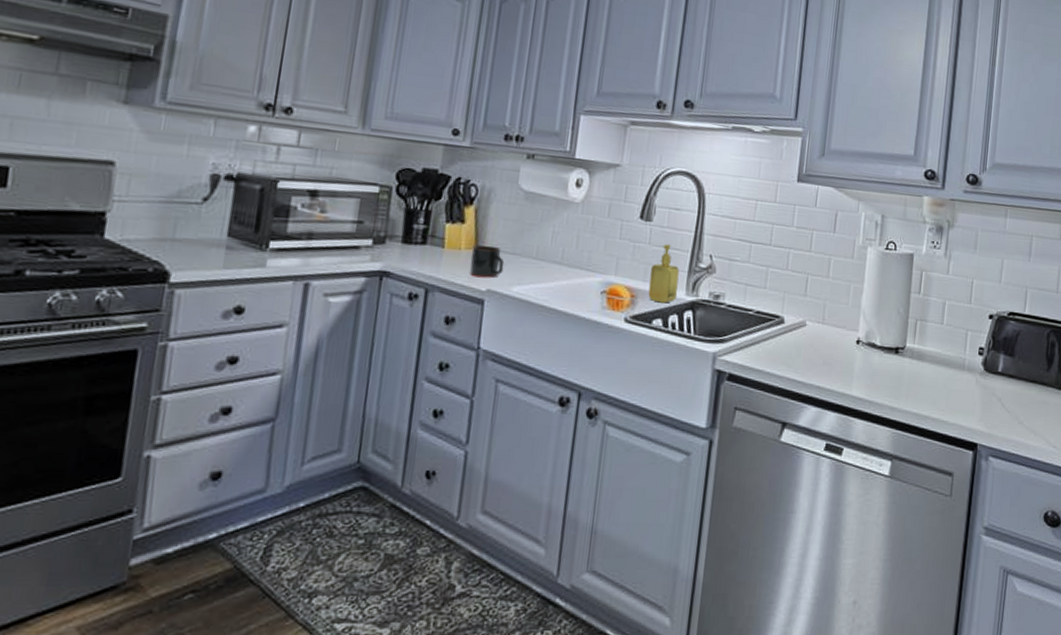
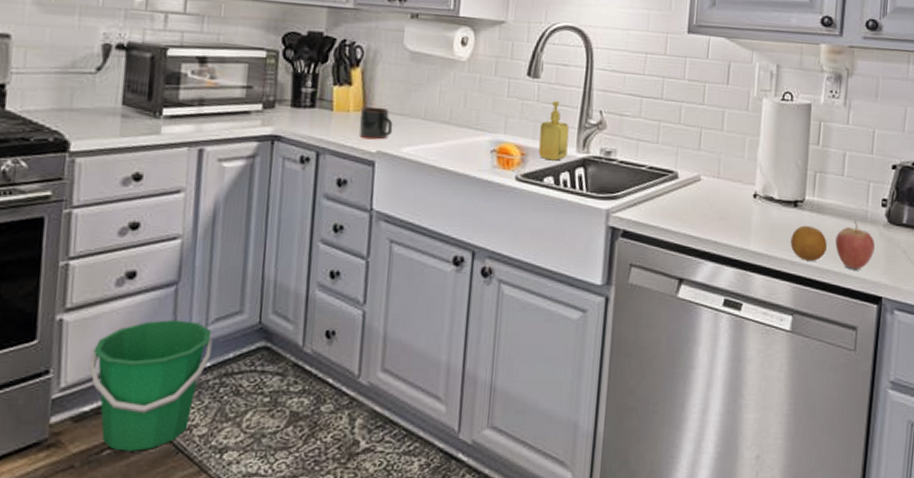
bucket: none [175,458,308,596] -> present [88,320,213,451]
fruit: none [891,372,927,407] -> present [790,225,828,261]
fruit: none [934,367,972,416] -> present [835,219,876,269]

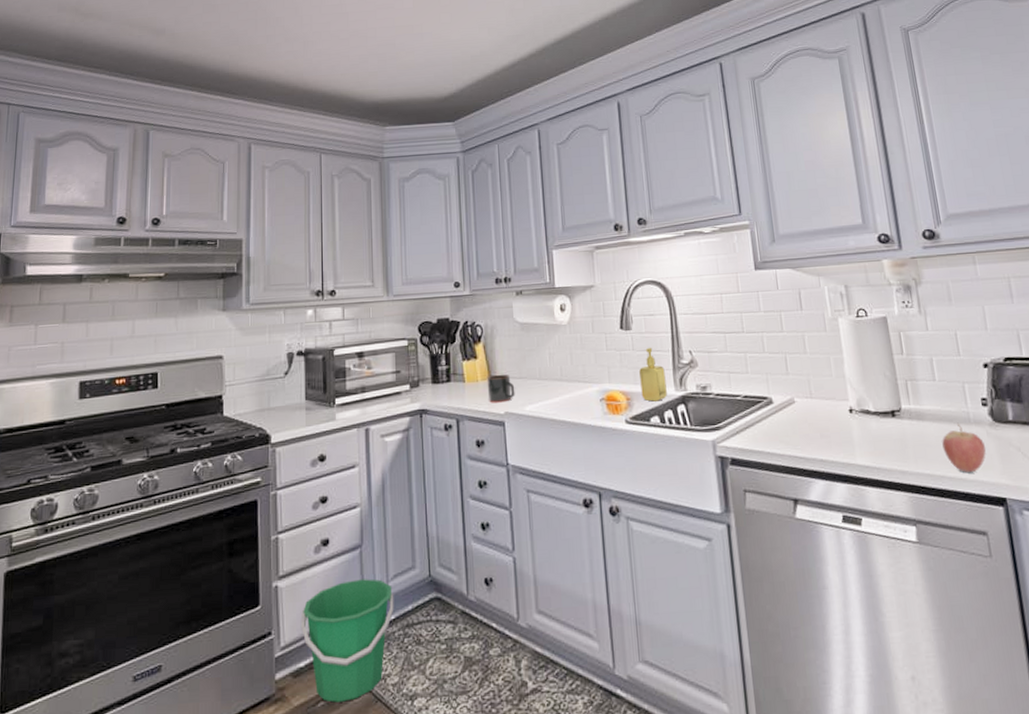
fruit: present [790,225,828,261] -> none [896,433,936,469]

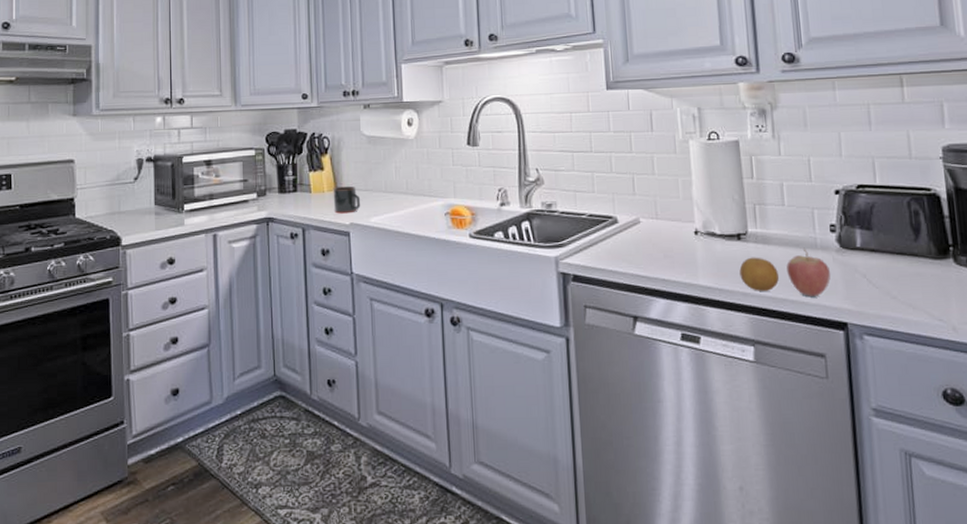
bucket: present [300,579,394,702] -> none [151,376,240,487]
soap dispenser: present [639,347,667,402] -> none [485,163,512,217]
fruit: none [896,433,936,469] -> present [739,257,780,291]

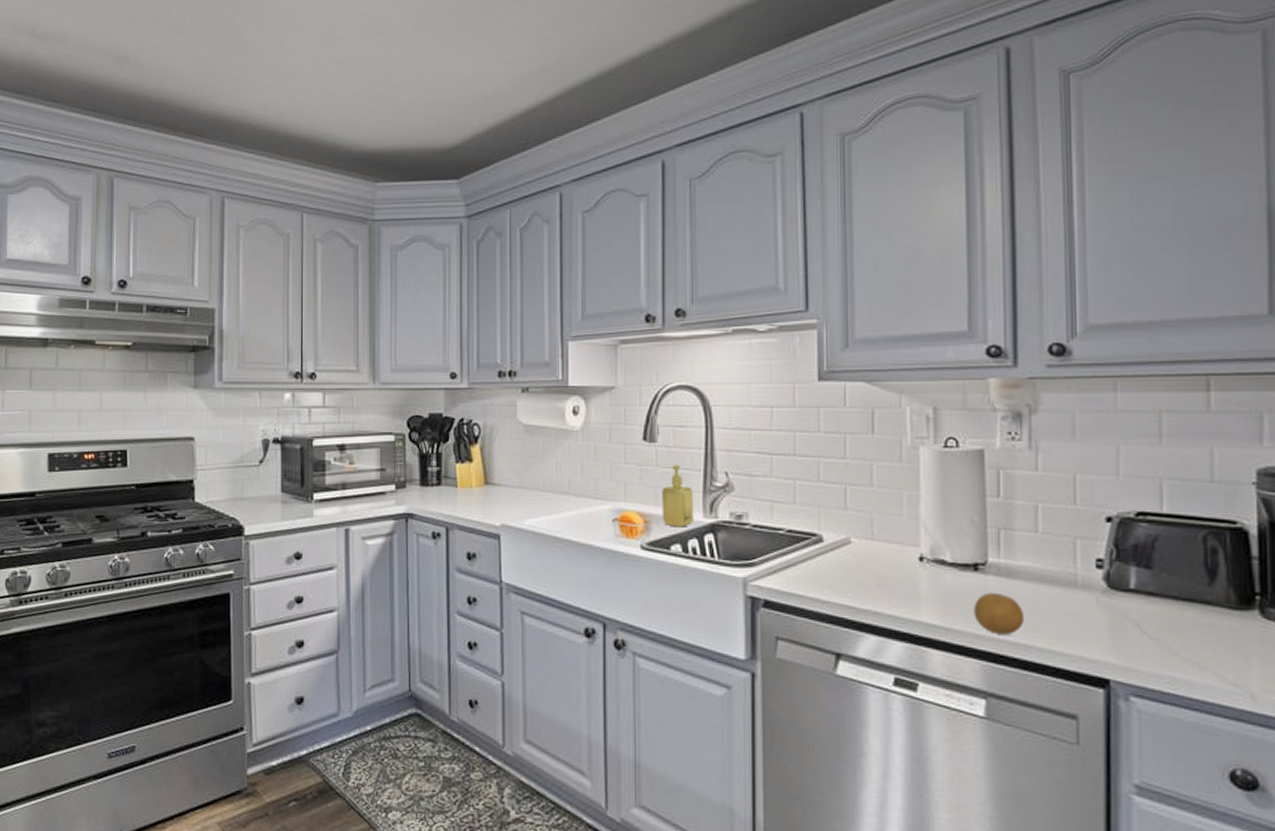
mug: present [333,185,361,214] -> none [482,481,514,514]
soap dispenser: none [485,163,512,217] -> present [662,464,693,527]
fruit: present [786,247,831,296] -> none [1035,585,1093,645]

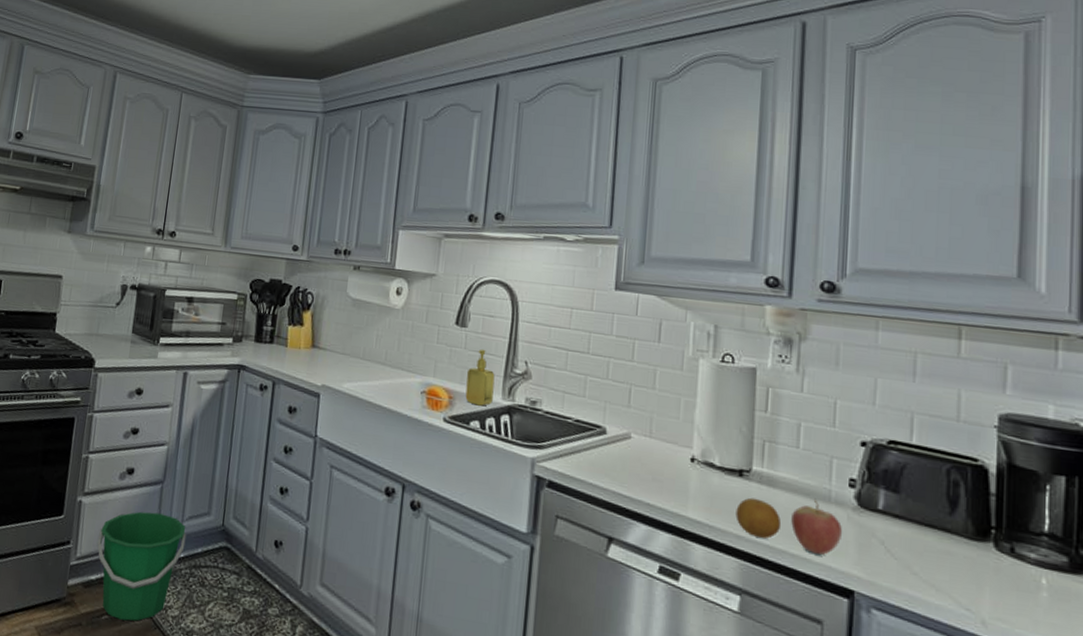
bucket: none [273,685,371,805] -> present [96,511,187,621]
fruit: none [1035,585,1093,645] -> present [791,498,843,555]

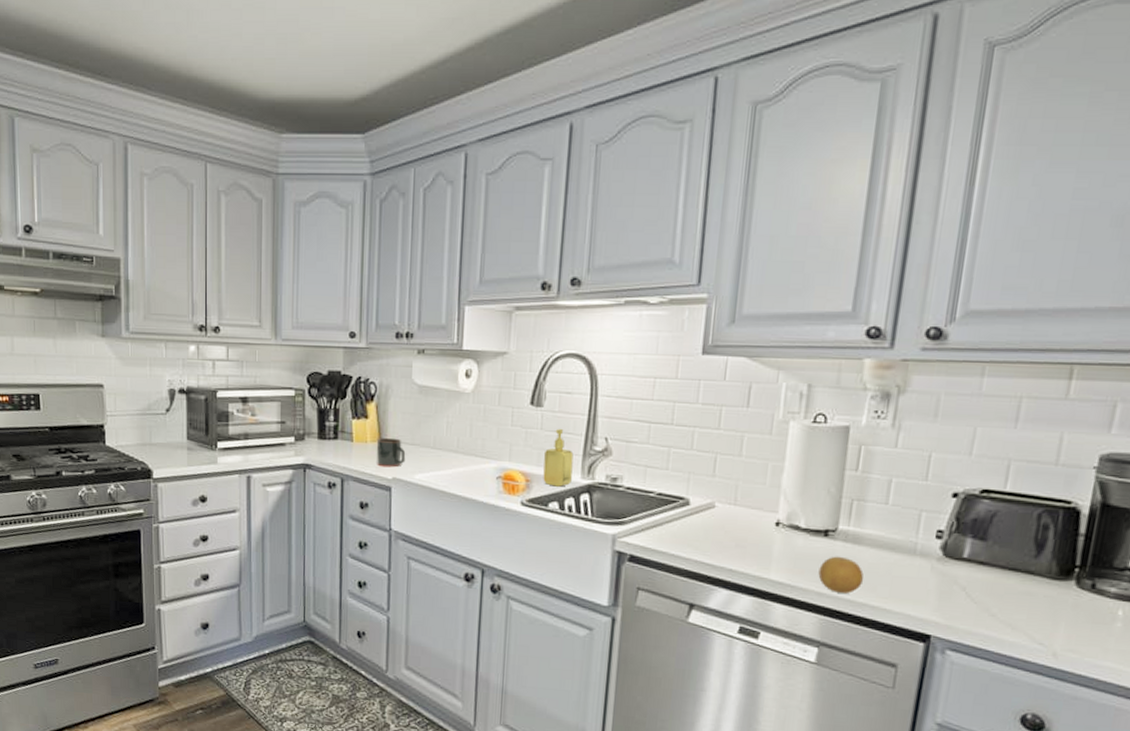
bucket: present [96,511,187,621] -> none [181,614,269,714]
mug: none [308,345,336,375] -> present [376,437,406,468]
fruit: present [791,498,843,555] -> none [873,552,926,605]

